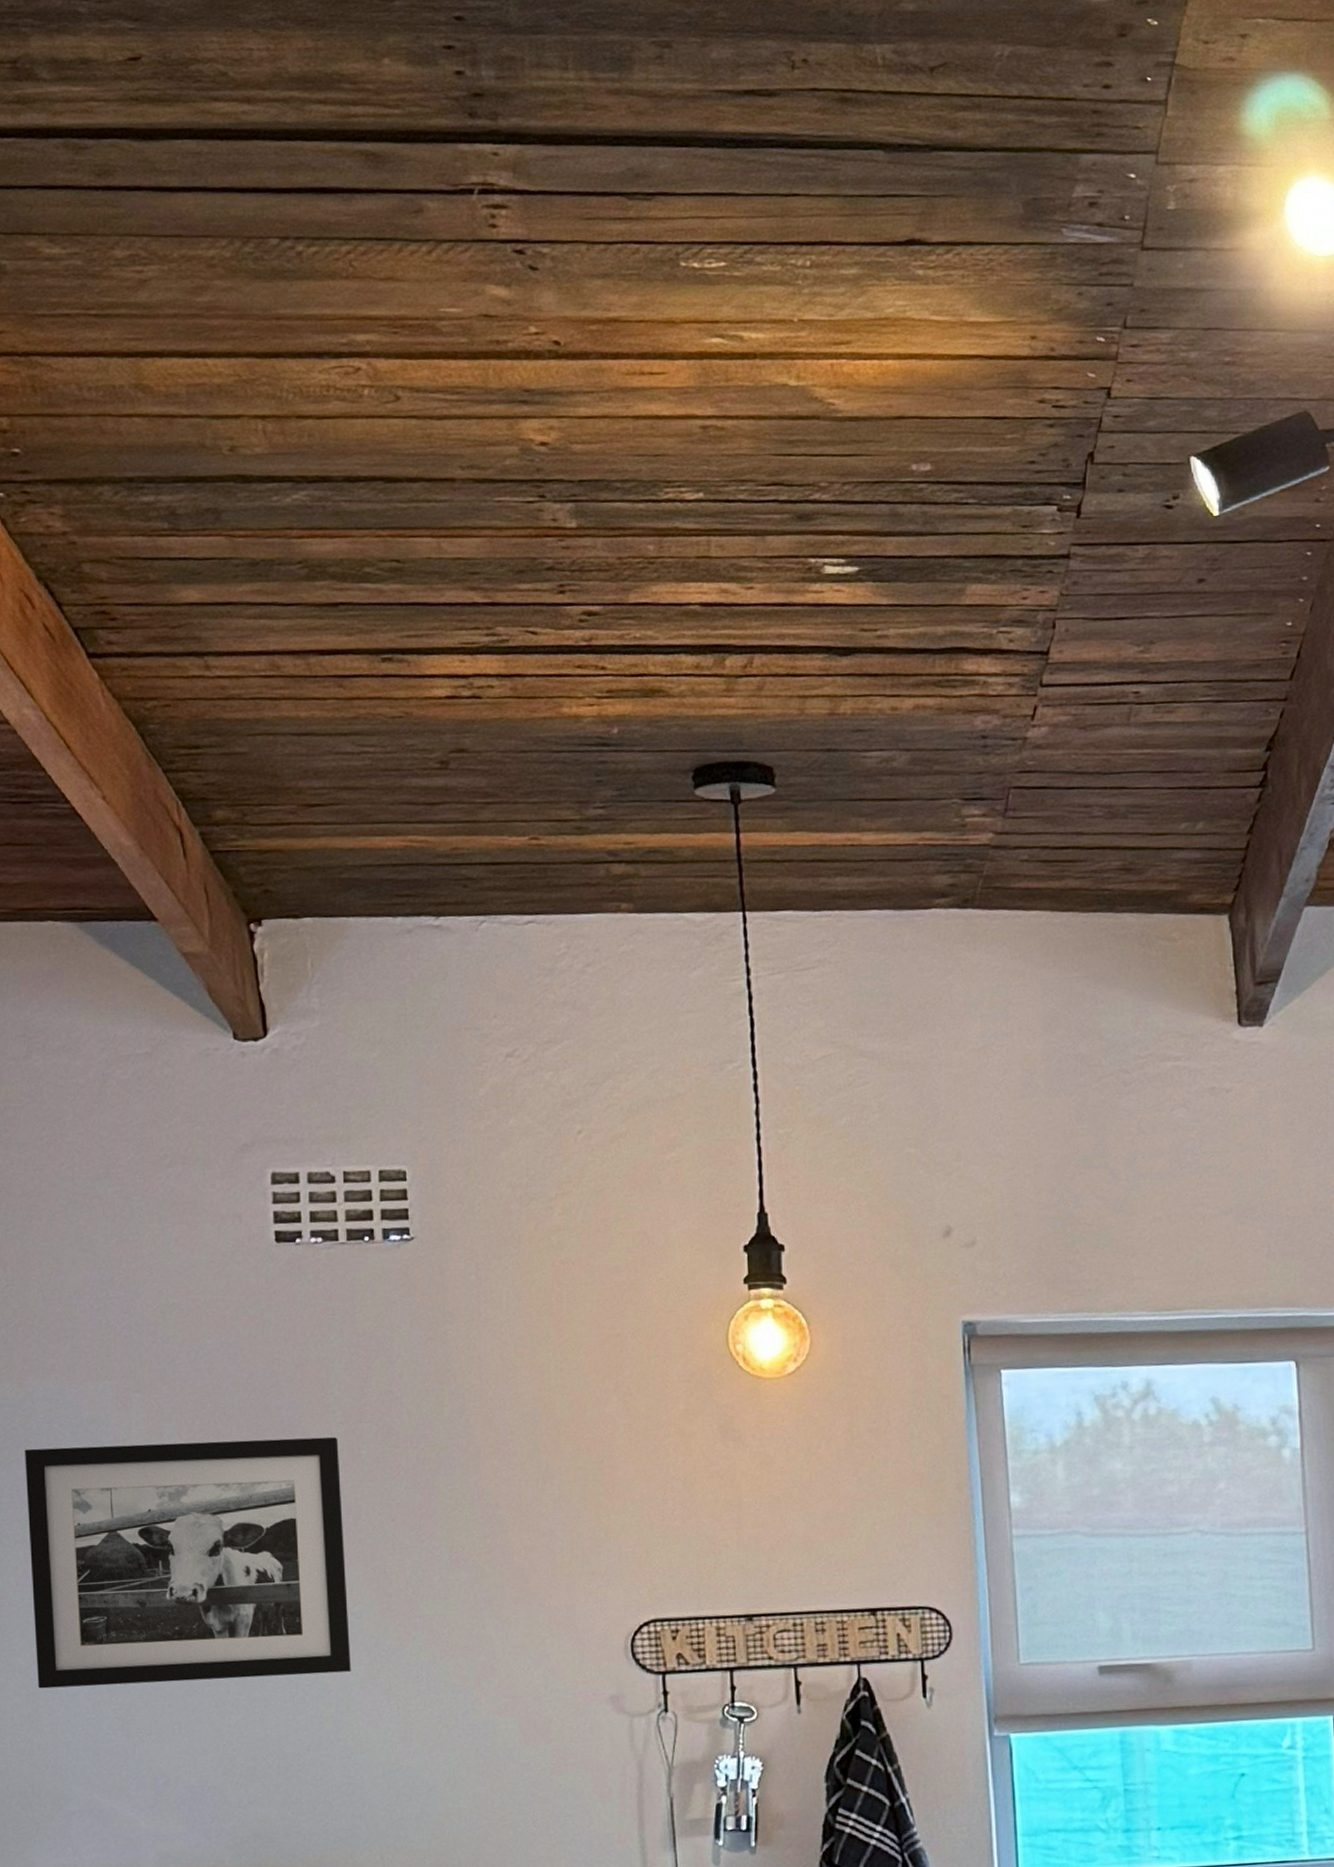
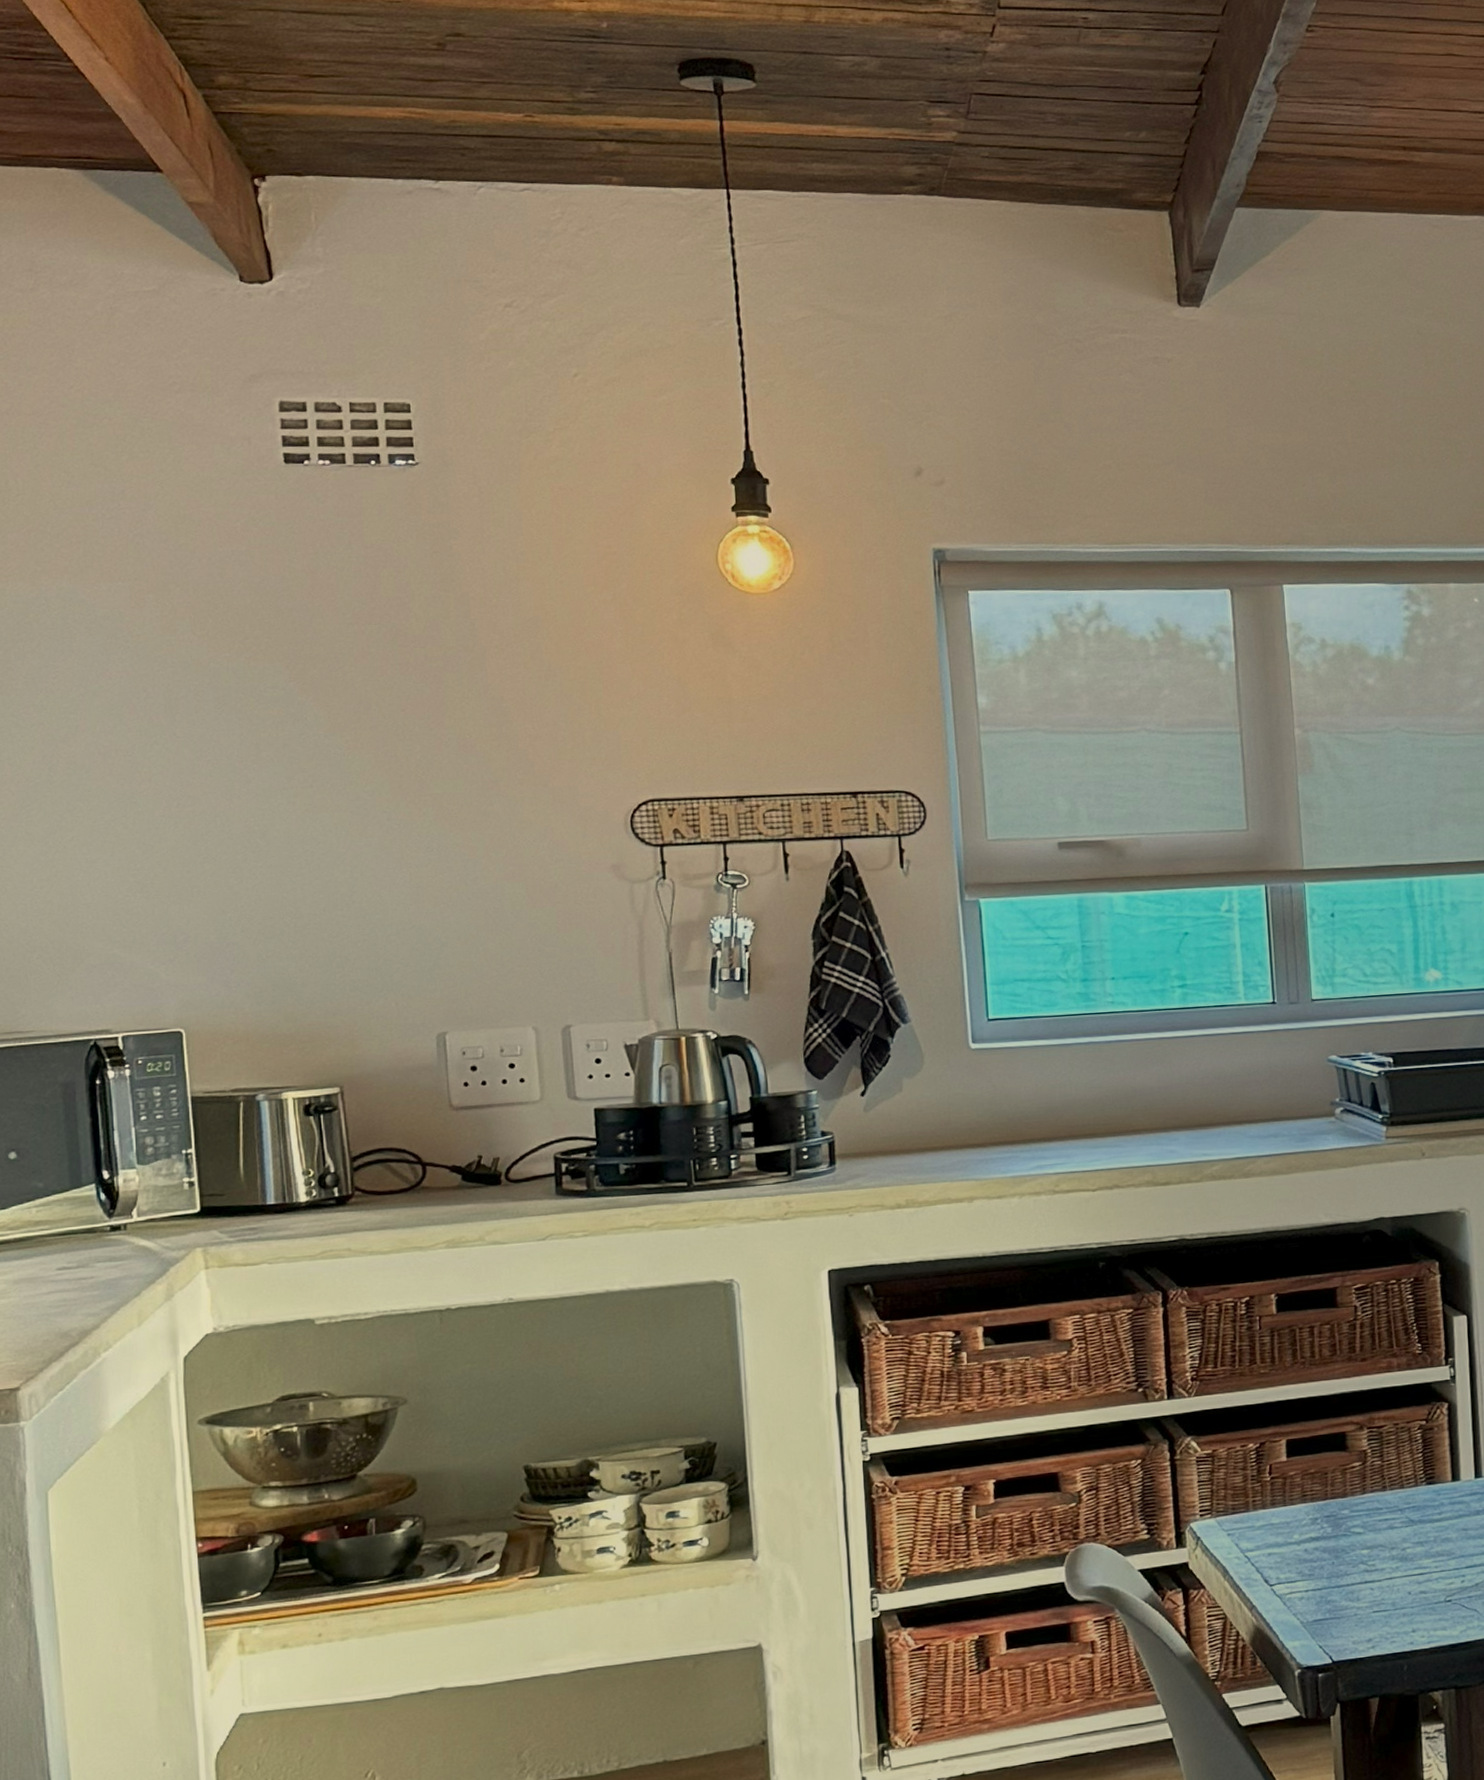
picture frame: present [24,1437,351,1689] -> none [39,636,364,856]

